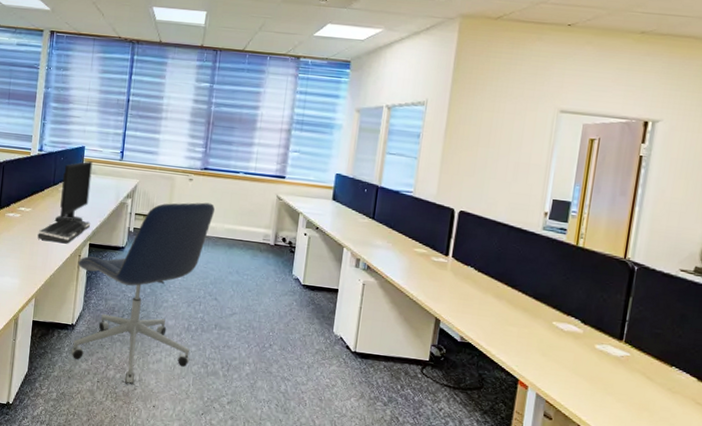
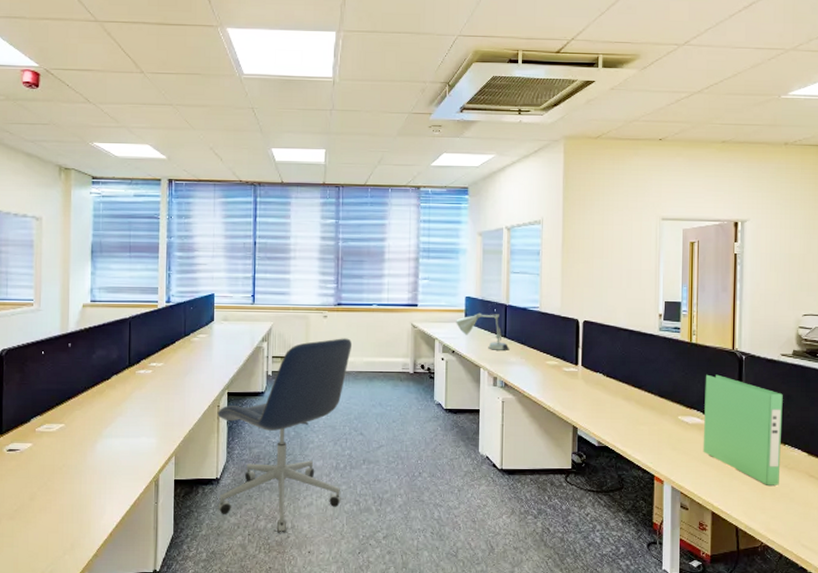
computer keyboard: present [37,217,90,244] -> none [172,367,227,396]
monitor: present [55,161,93,222] -> none [190,308,224,373]
desk lamp: none [323,191,377,233] -> present [456,312,510,350]
binder: none [576,281,677,408] -> present [703,374,783,485]

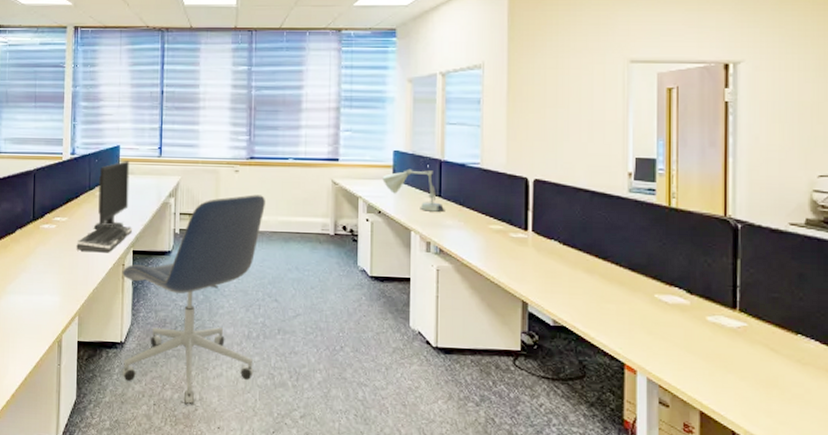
computer keyboard: none [172,367,227,396] -> present [76,223,132,253]
monitor: none [190,308,224,373] -> present [94,161,130,229]
binder: present [703,374,783,485] -> none [687,245,793,384]

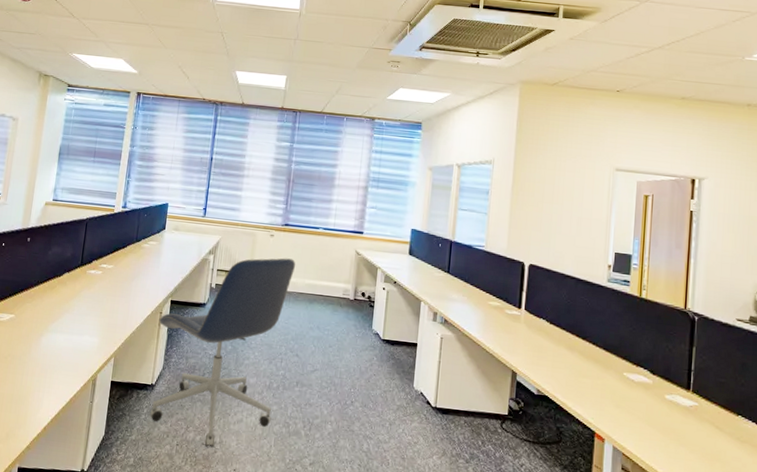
computer keyboard: present [76,223,132,253] -> none [118,273,172,301]
monitor: present [94,161,130,229] -> none [137,217,176,279]
desk lamp: present [382,168,445,212] -> none [400,246,452,287]

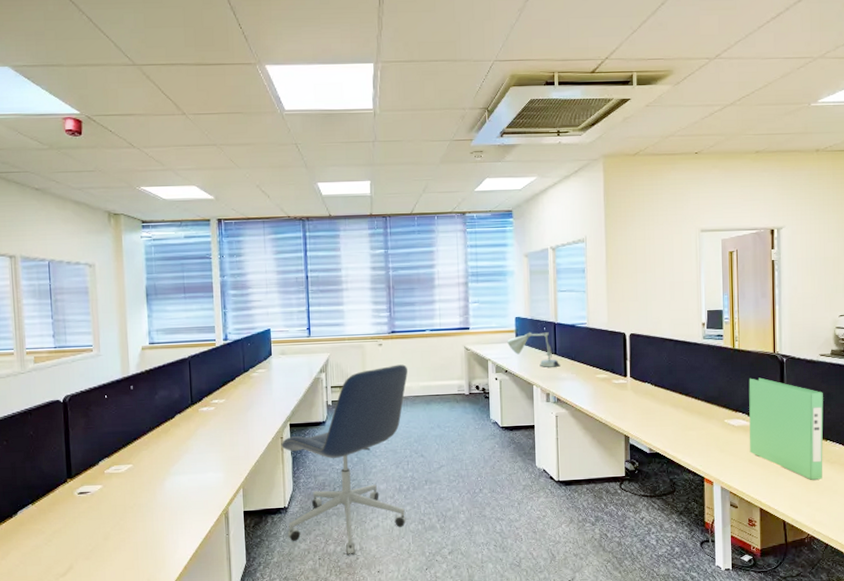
desk lamp: none [400,246,452,287] -> present [507,332,560,367]
binder: none [648,332,737,459] -> present [749,377,824,480]

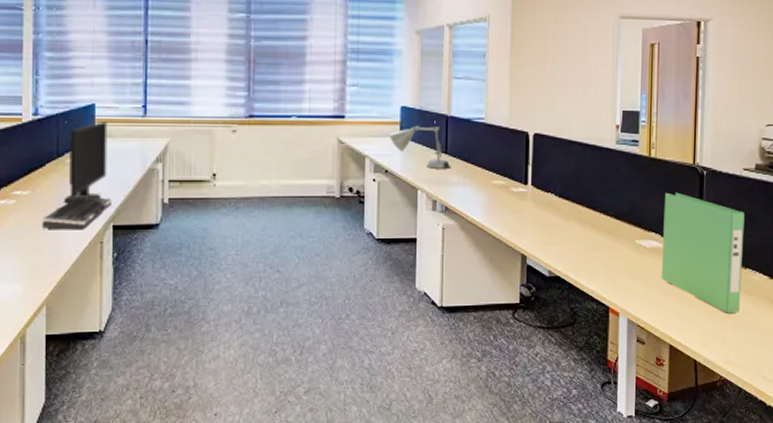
computer keyboard: none [235,401,288,429] -> present [42,195,111,230]
monitor: none [251,342,283,408] -> present [64,121,108,203]
office chair: present [281,364,408,556] -> none [100,157,266,394]

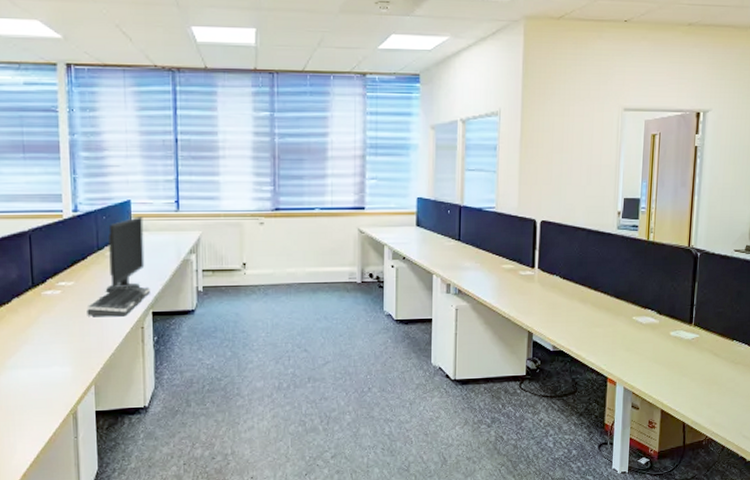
desk lamp: present [390,125,451,169] -> none [407,215,464,255]
binder: present [661,192,745,313] -> none [655,272,734,381]

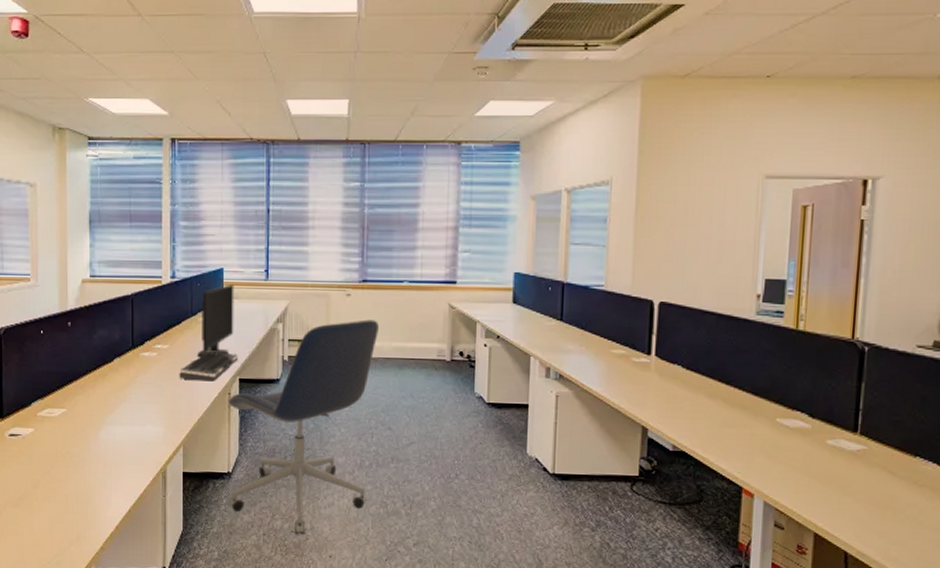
office chair: none [141,247,292,460] -> present [228,319,379,535]

